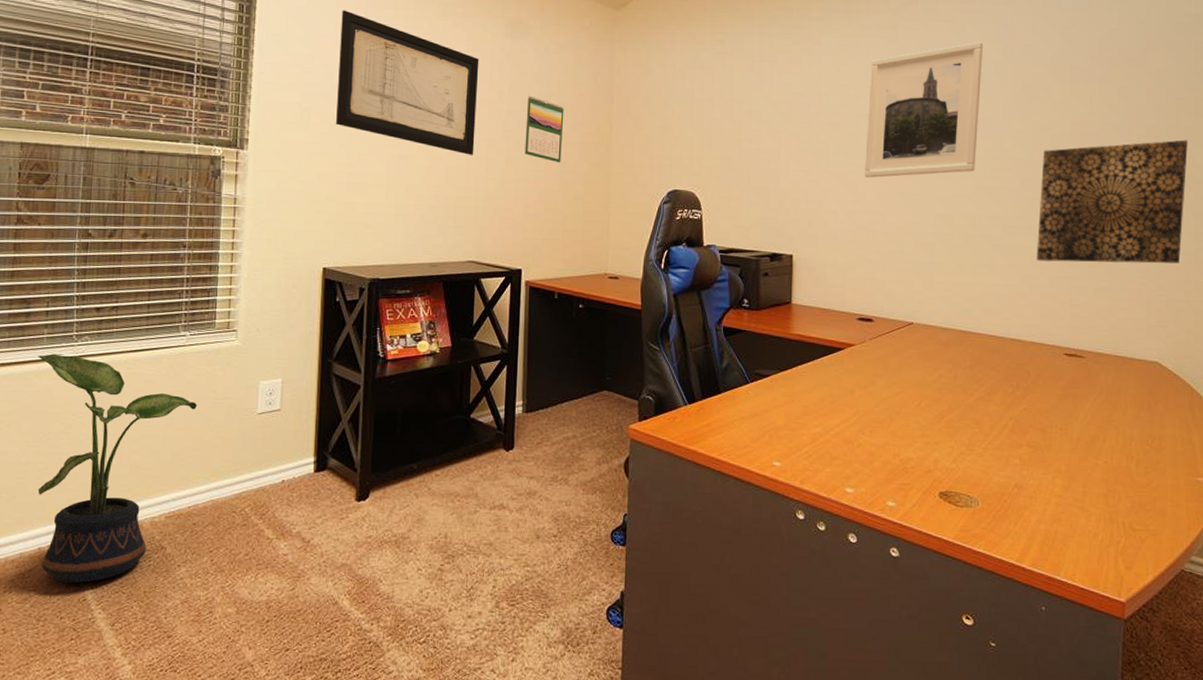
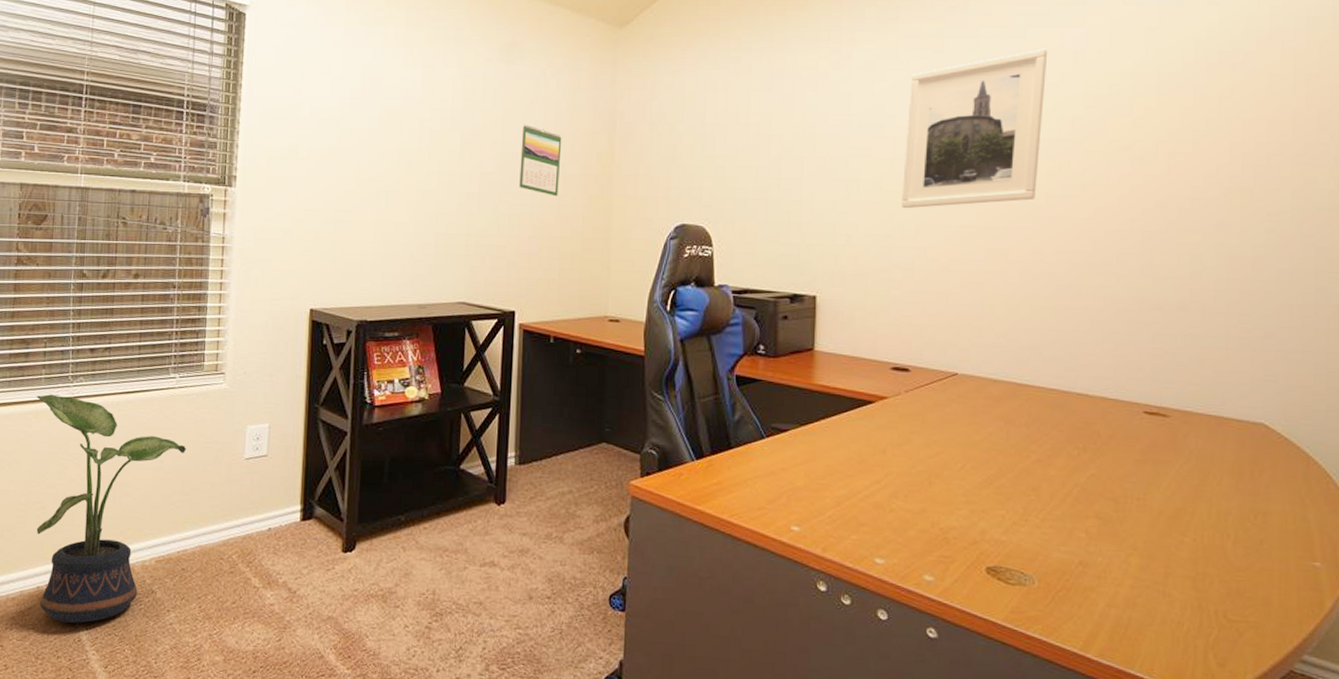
wall art: present [336,10,479,155] -> none [324,39,472,189]
wall art: present [1036,139,1188,264] -> none [1109,158,1308,307]

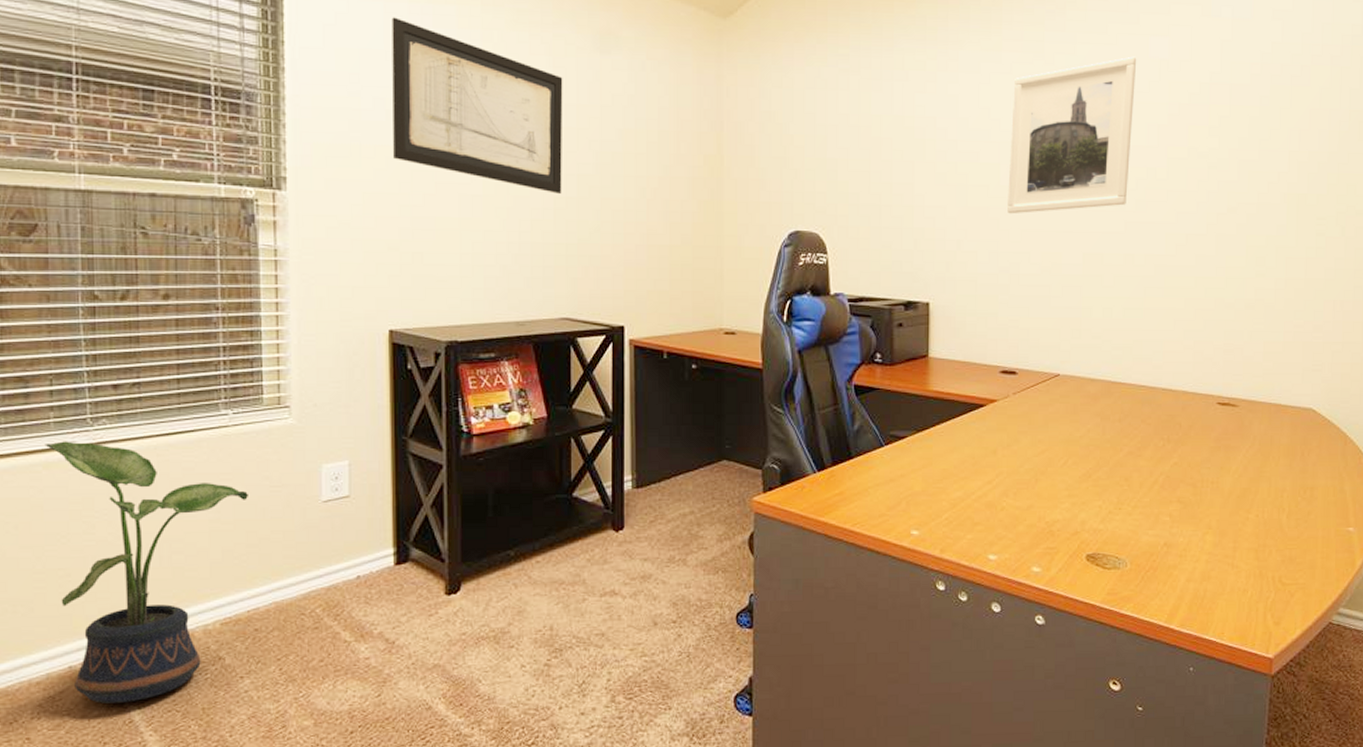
wall art: none [324,39,472,189] -> present [392,17,563,194]
calendar: present [519,124,562,197] -> none [622,122,666,202]

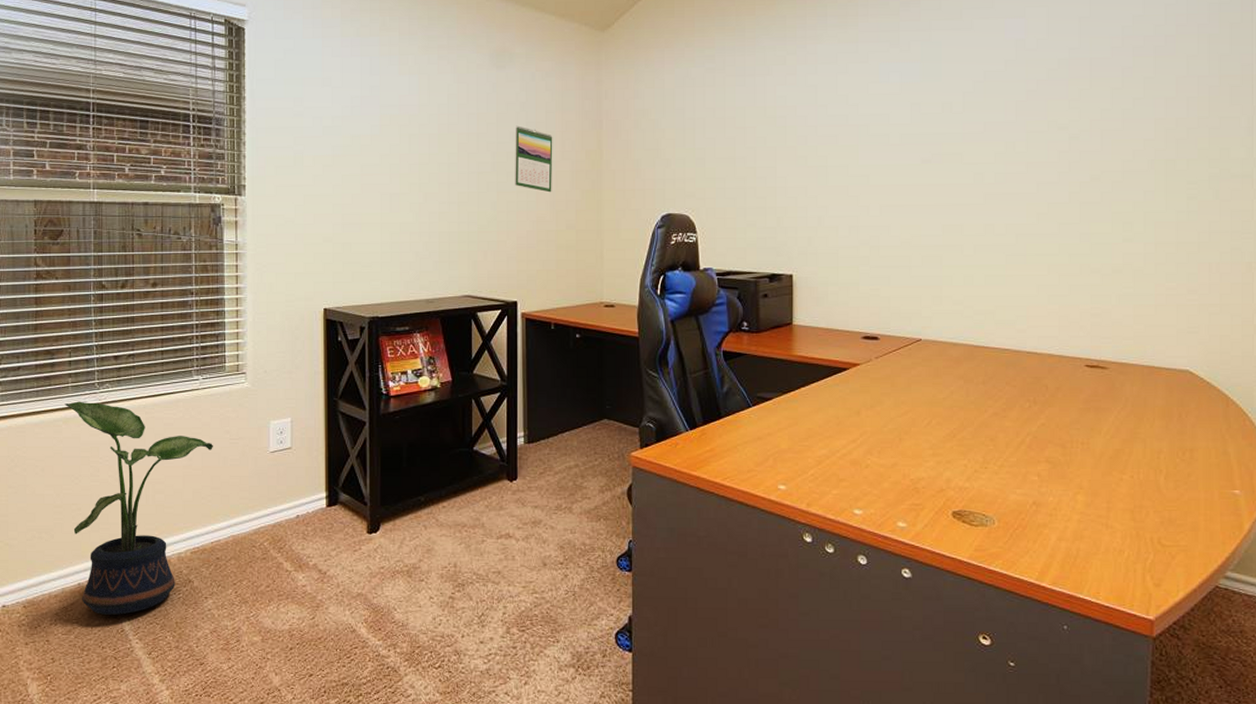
wall art: present [392,17,563,194] -> none [328,50,466,189]
calendar: none [622,122,666,202] -> present [515,125,553,193]
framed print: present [1007,56,1137,214] -> none [867,38,993,191]

